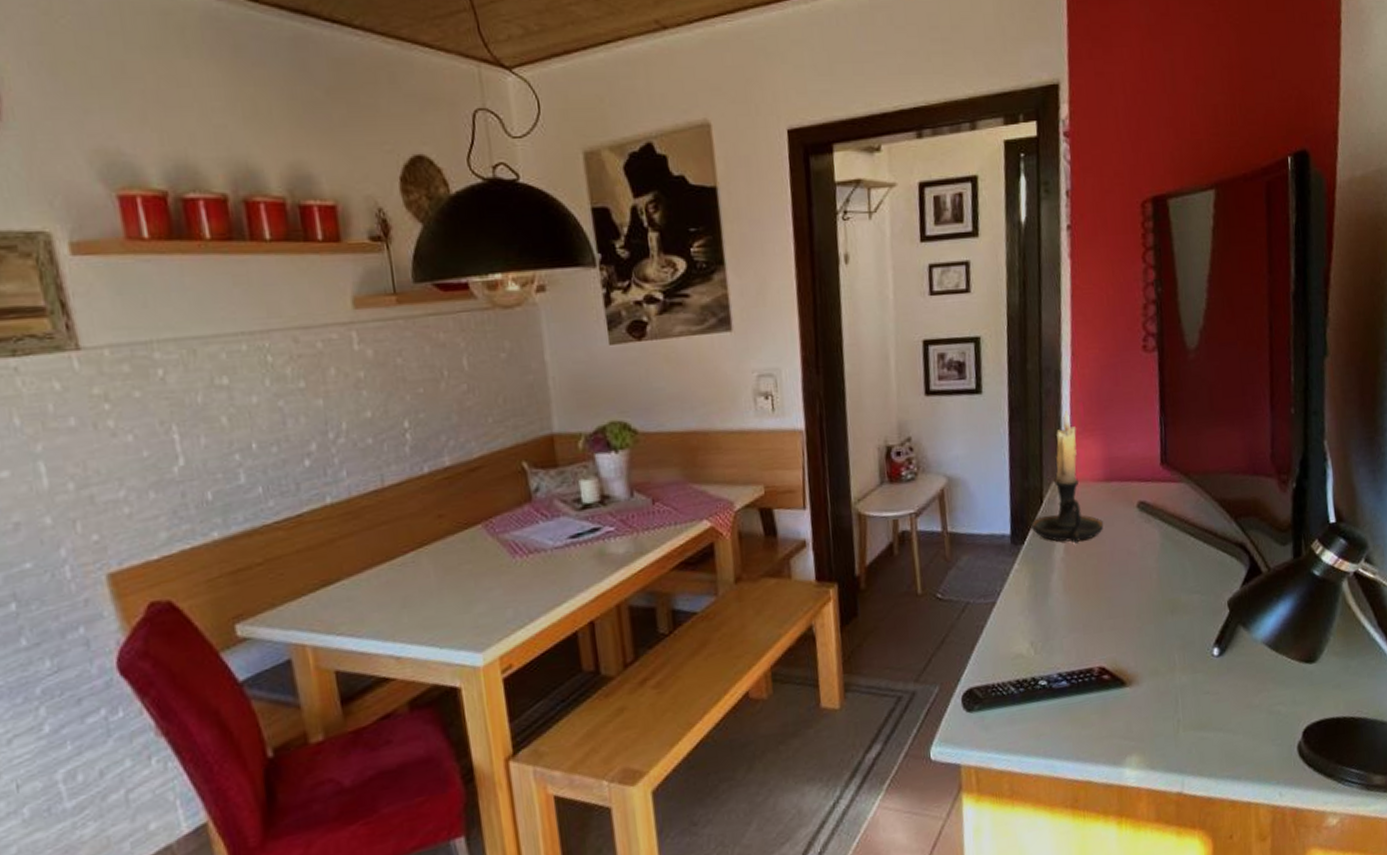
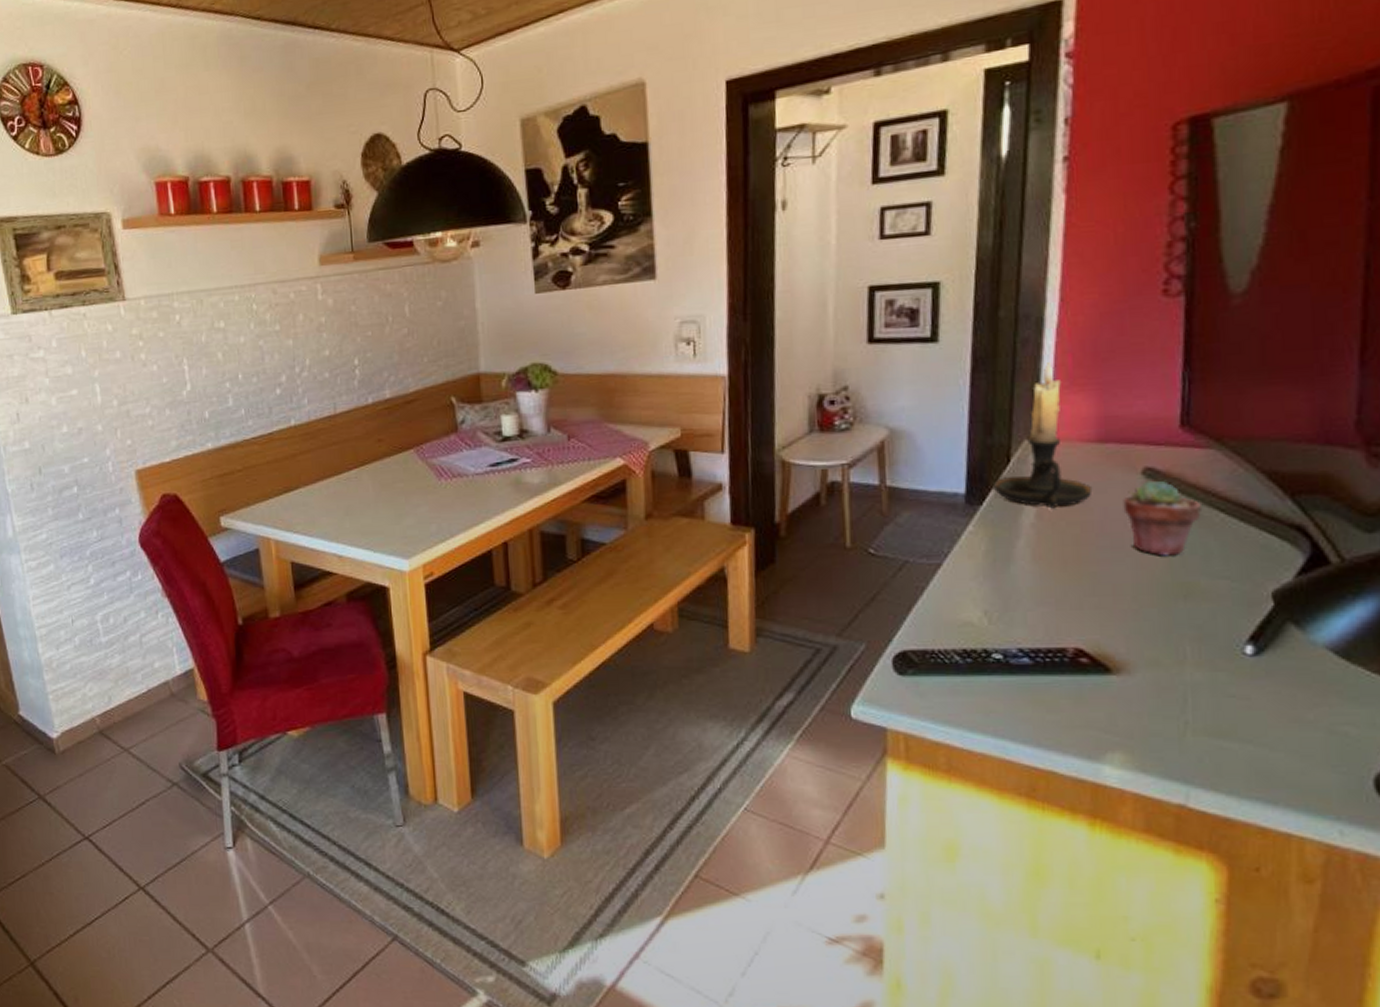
potted succulent: none [1125,512,1180,578] -> present [1123,480,1203,556]

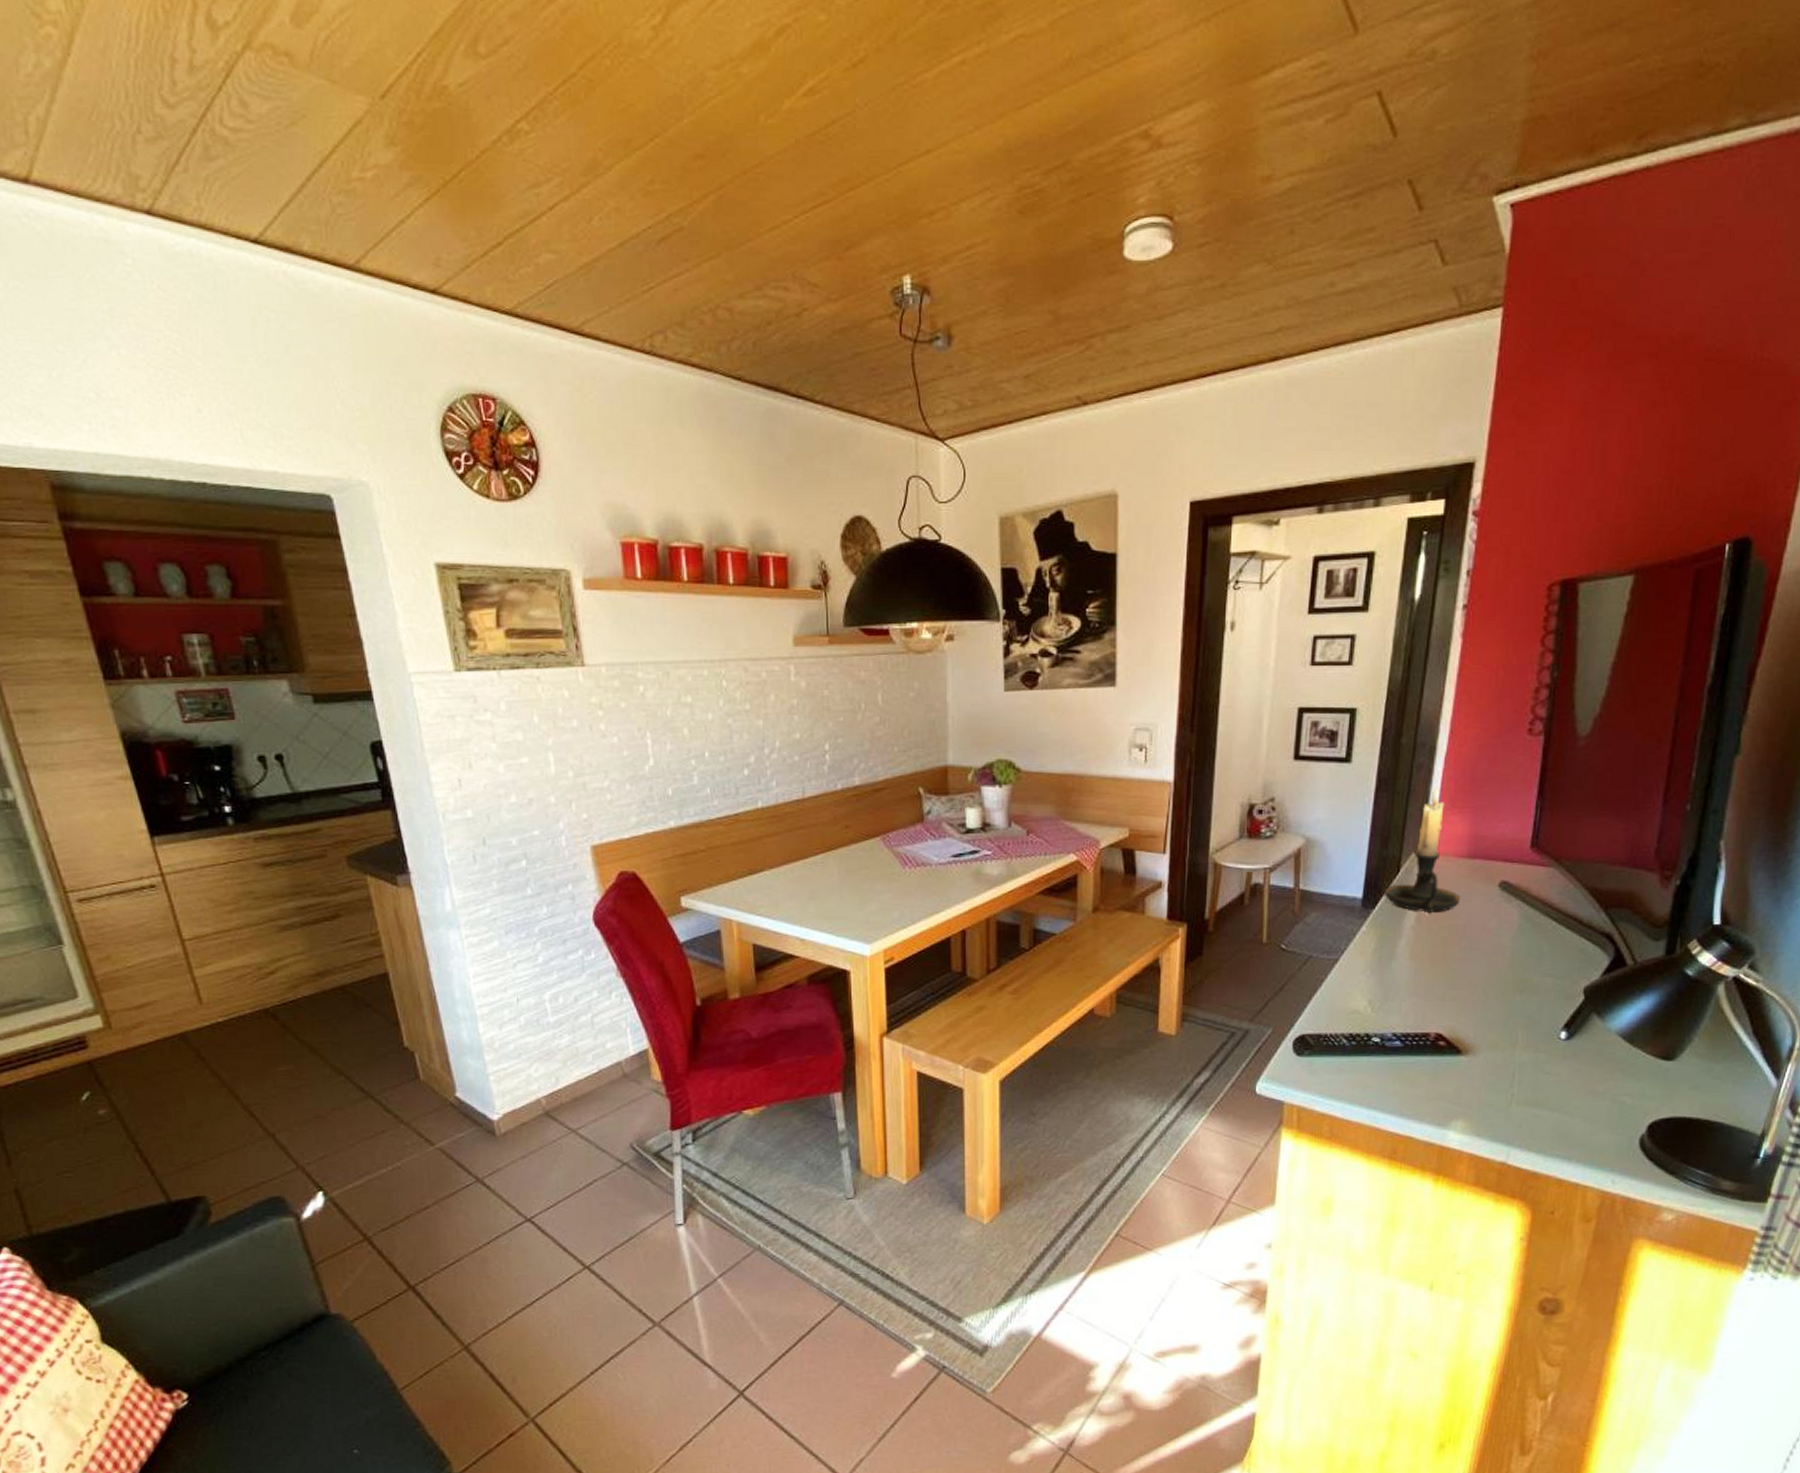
potted succulent: present [1123,480,1203,556] -> none [1482,892,1541,957]

